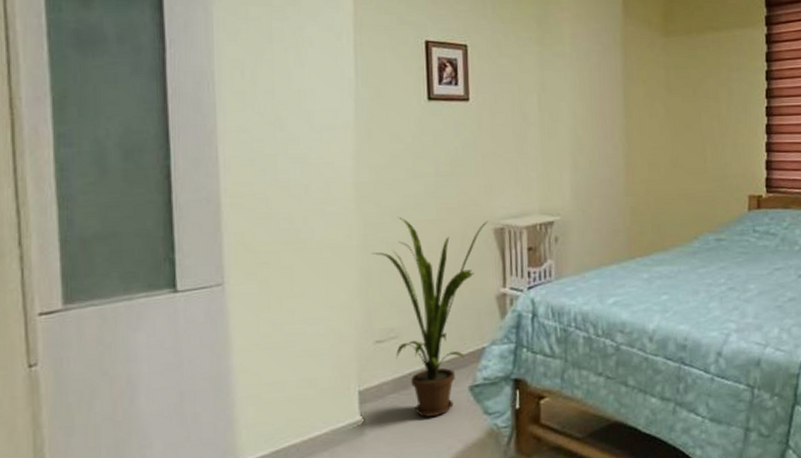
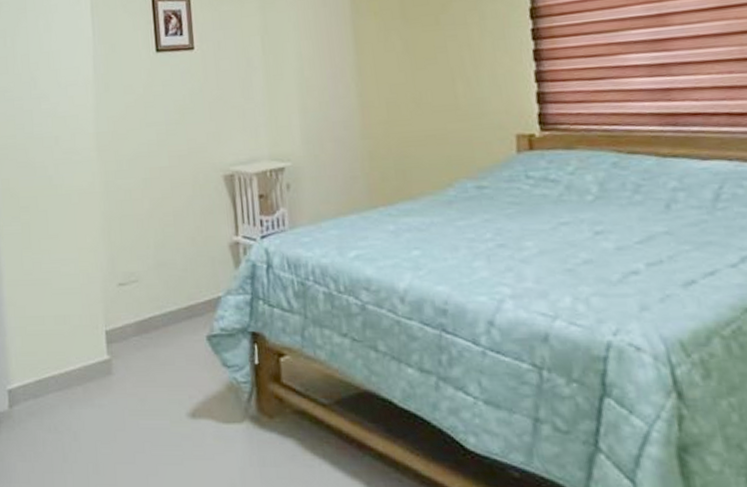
house plant: present [372,217,489,417] -> none [113,165,218,363]

